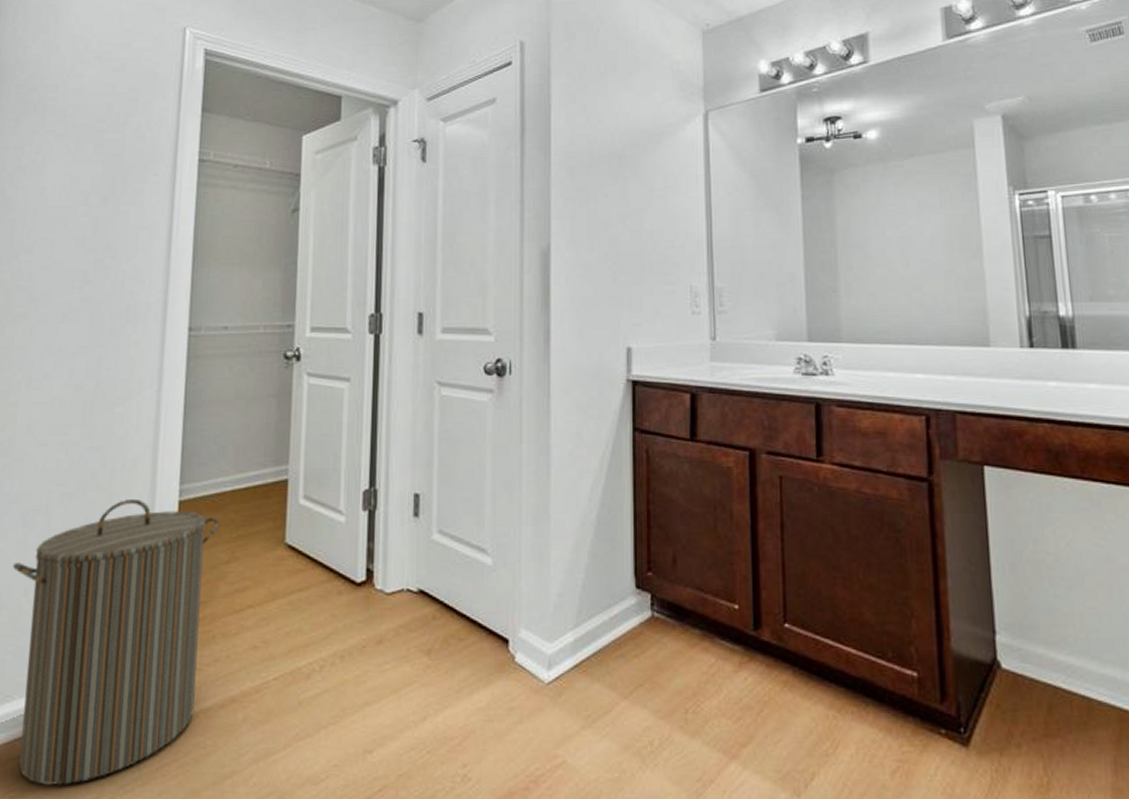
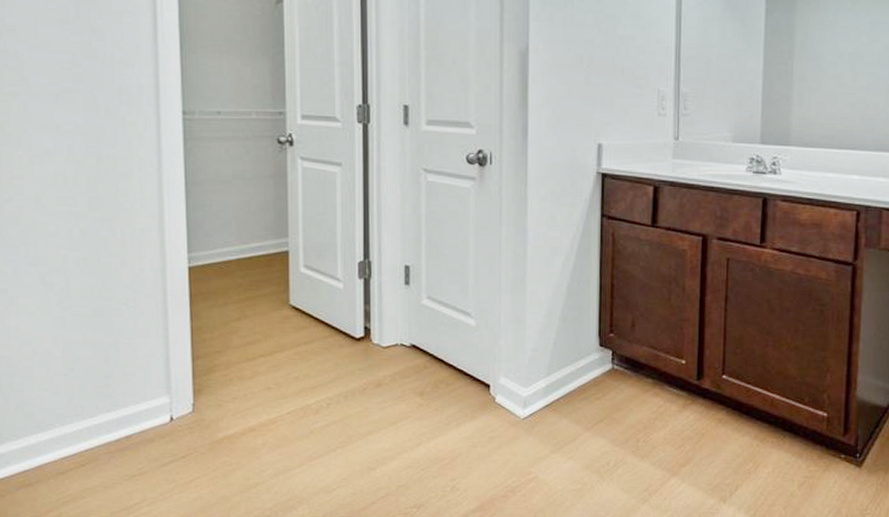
laundry hamper: present [12,499,219,785] -> none [38,265,227,493]

